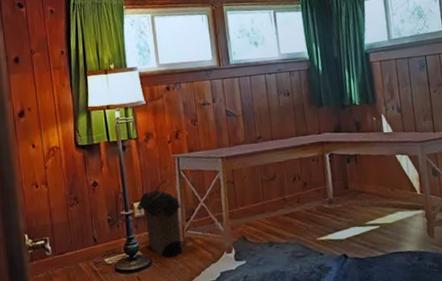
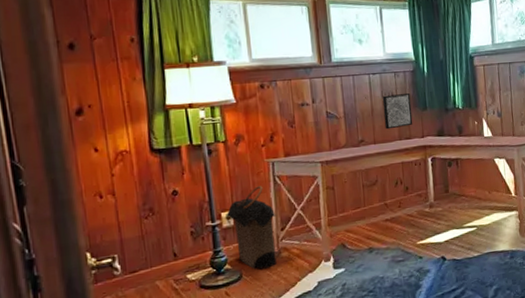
wall art: none [278,91,310,126] -> present [382,93,413,130]

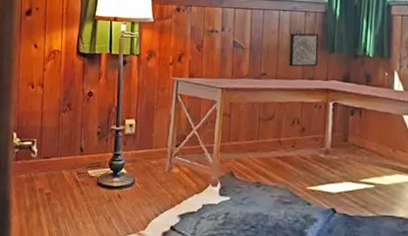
laundry hamper: present [226,186,277,270] -> none [129,101,173,181]

